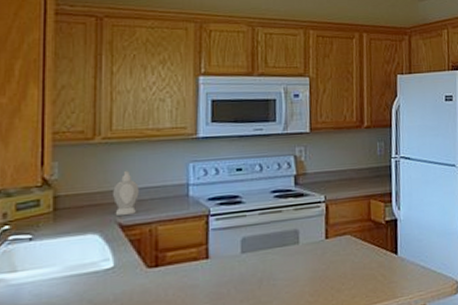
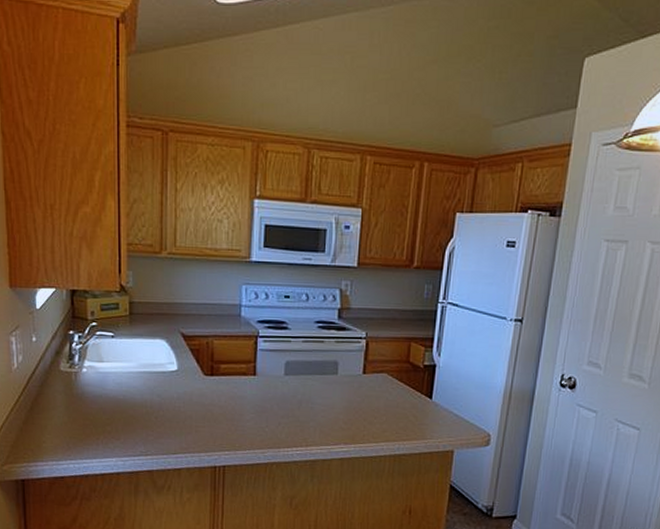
soap bottle: present [113,170,139,216] -> none [177,285,198,326]

